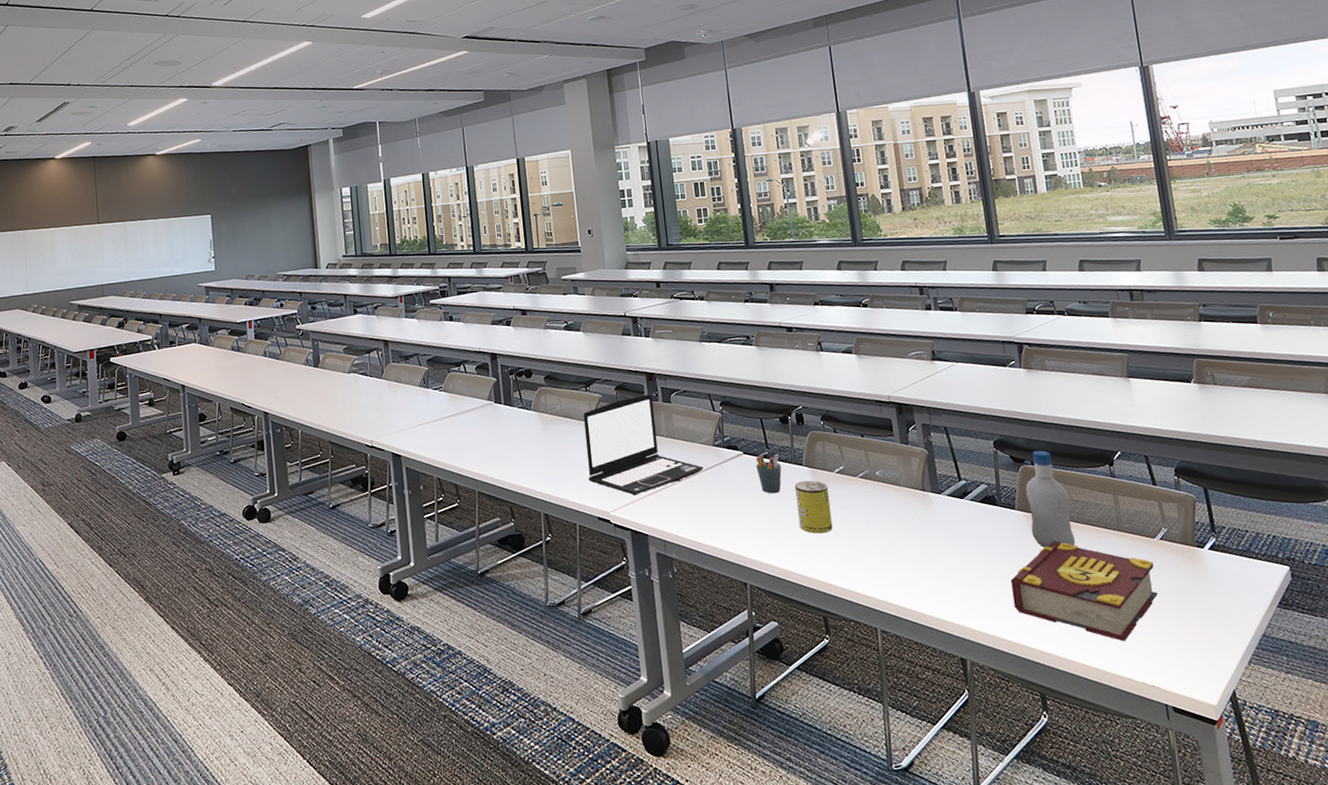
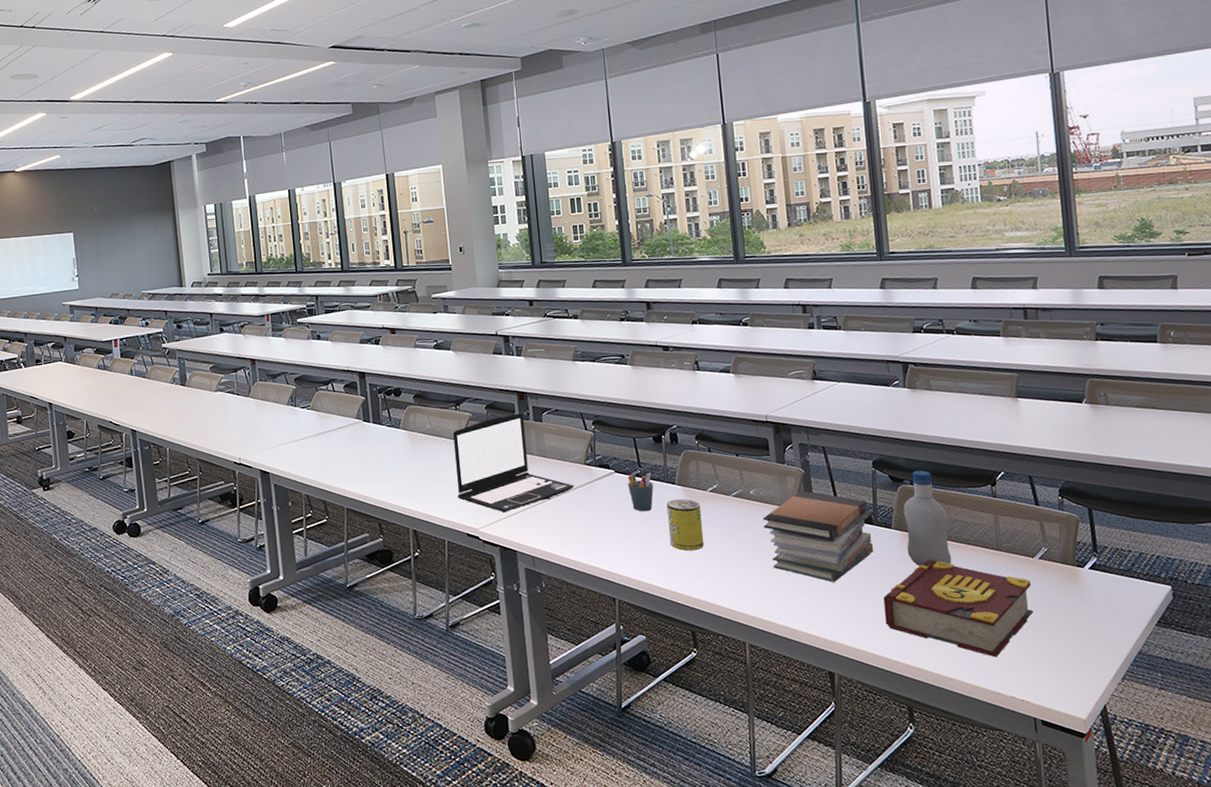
book stack: none [889,472,999,565] -> present [763,491,873,582]

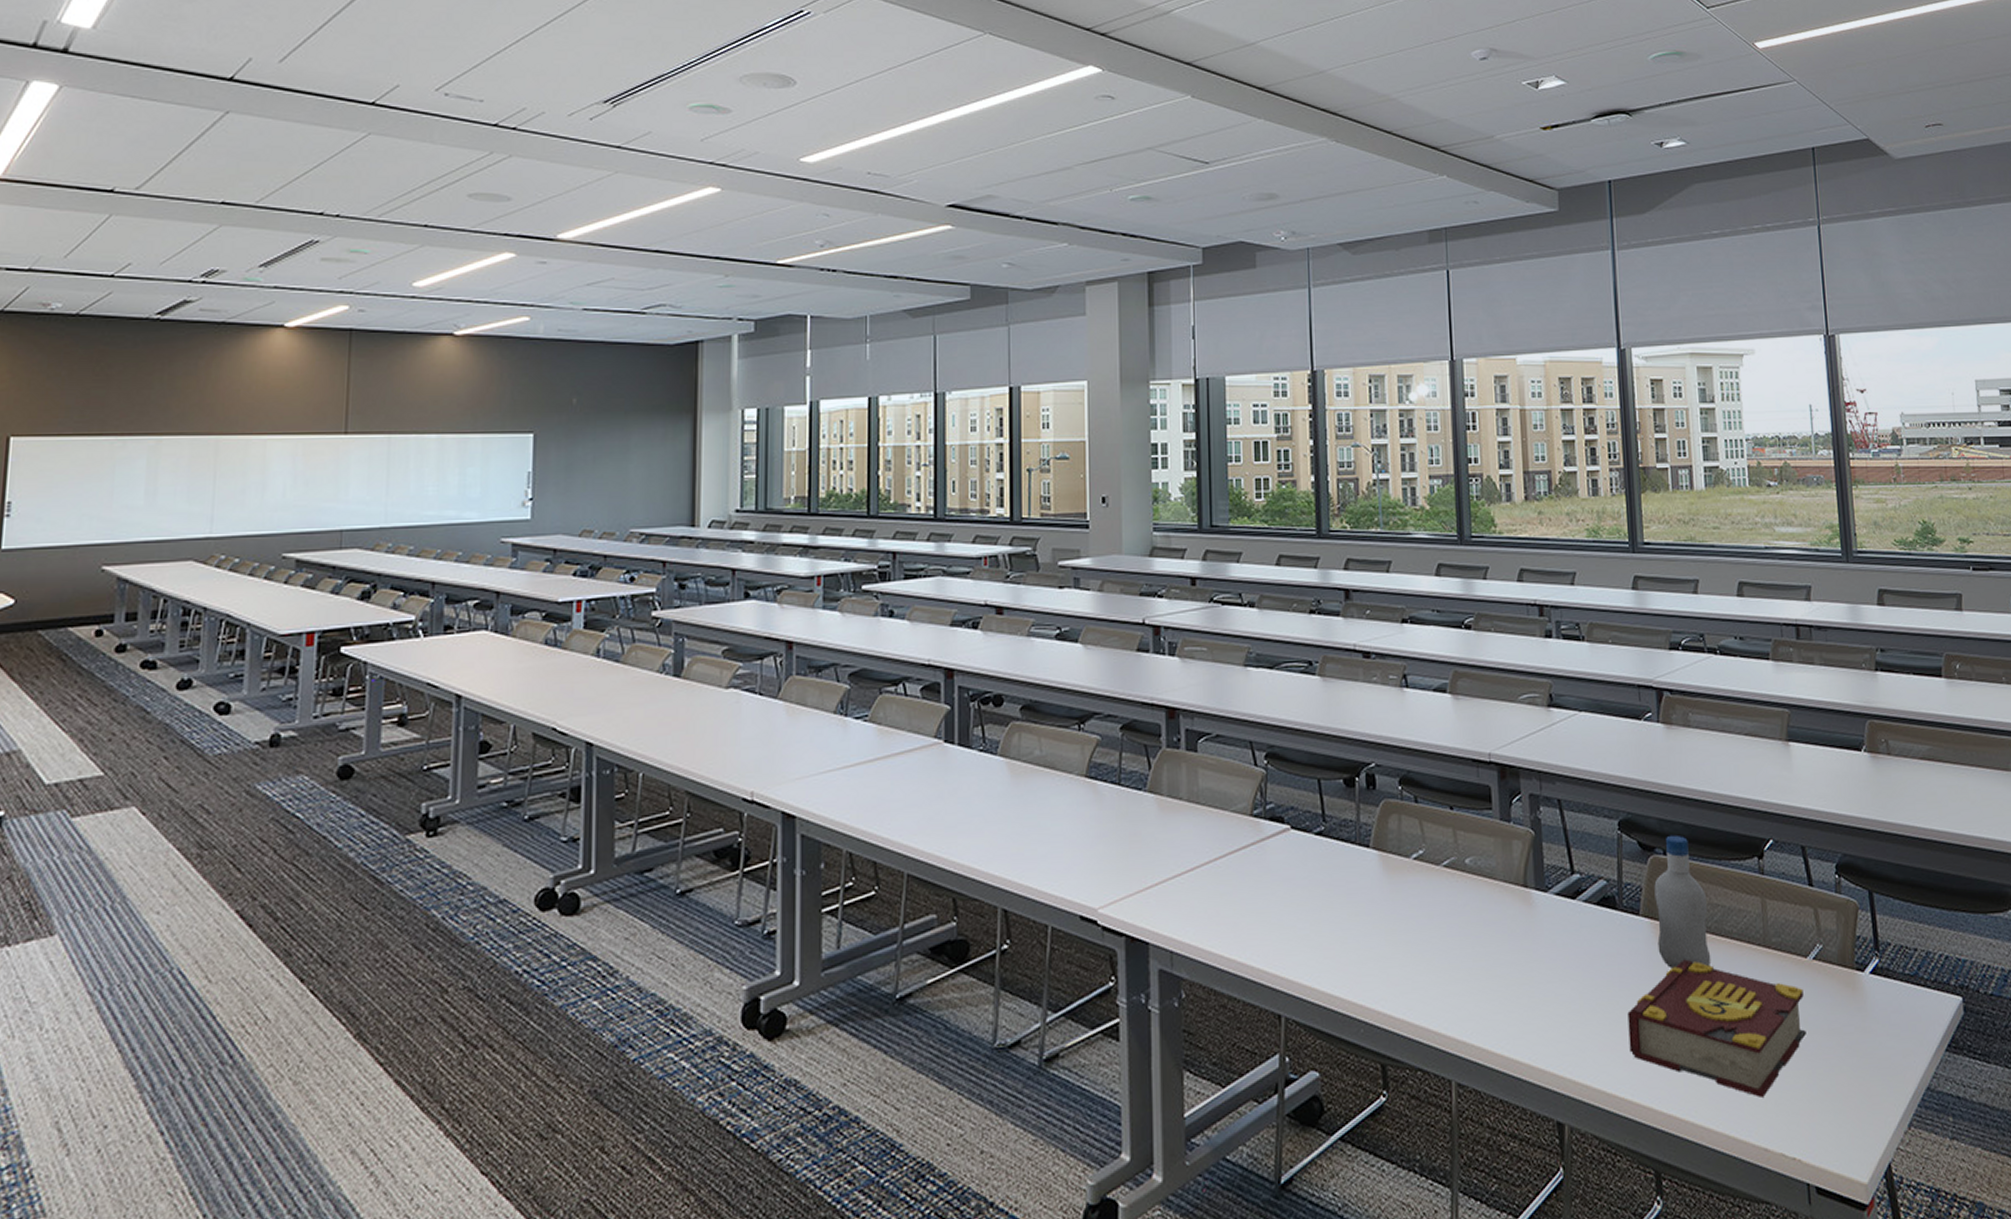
laptop: present [452,413,574,513] -> none [1070,738,1235,885]
pen holder: present [627,473,654,512] -> none [1307,831,1342,887]
beverage can: present [666,498,704,551] -> none [1356,868,1404,946]
book stack: present [763,491,873,582] -> none [1480,861,1616,991]

